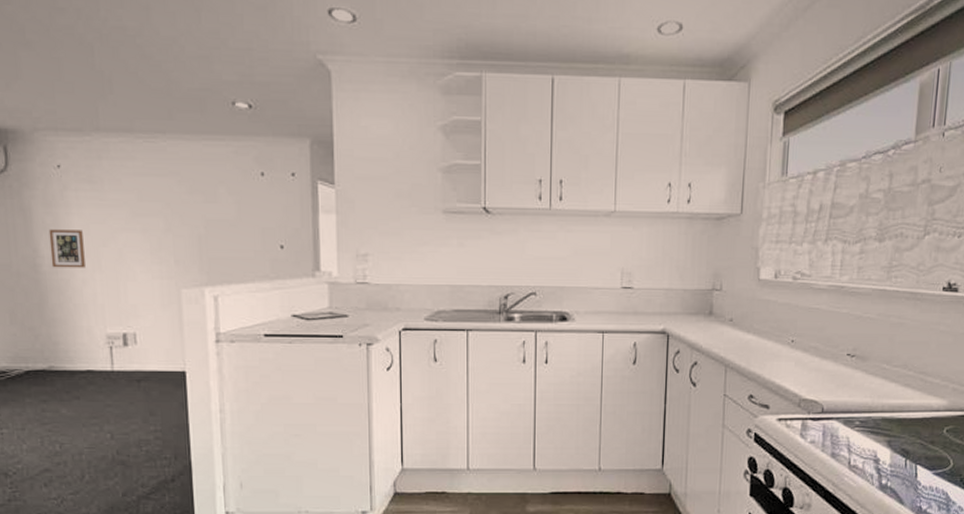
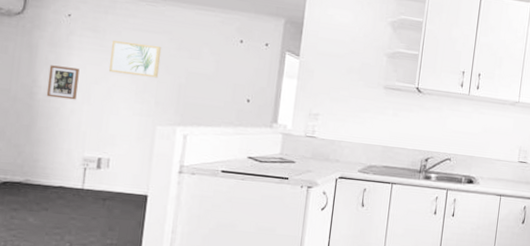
wall art: none [112,191,173,231] -> present [108,40,162,78]

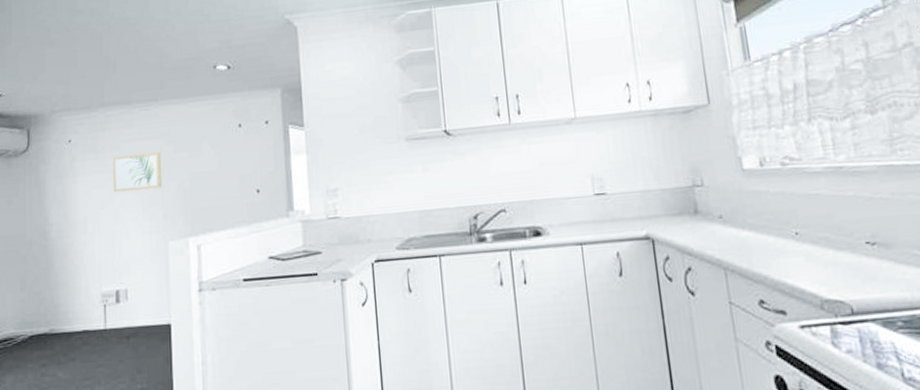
picture frame: present [46,65,80,100] -> none [58,195,87,233]

